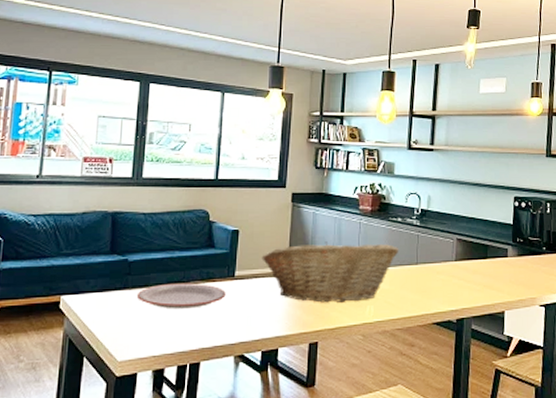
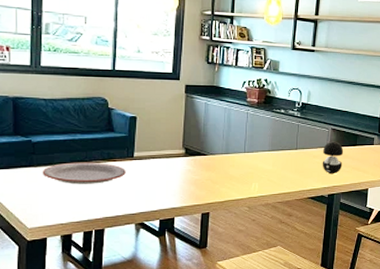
fruit basket: present [262,241,399,303] -> none [158,128,282,180]
speaker: none [447,253,473,294] -> present [322,141,344,175]

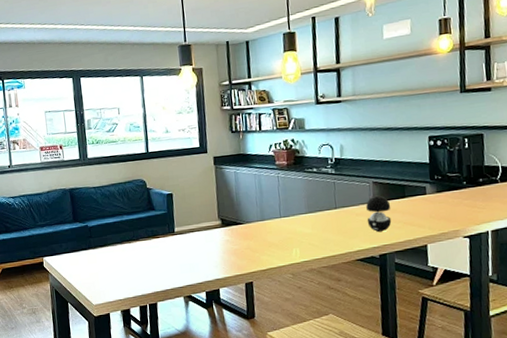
plate: present [42,162,126,185] -> none [99,240,170,263]

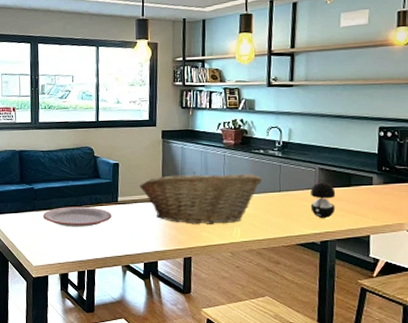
plate: none [99,240,170,263] -> present [42,206,112,227]
fruit basket: none [195,193,318,249] -> present [139,172,263,224]

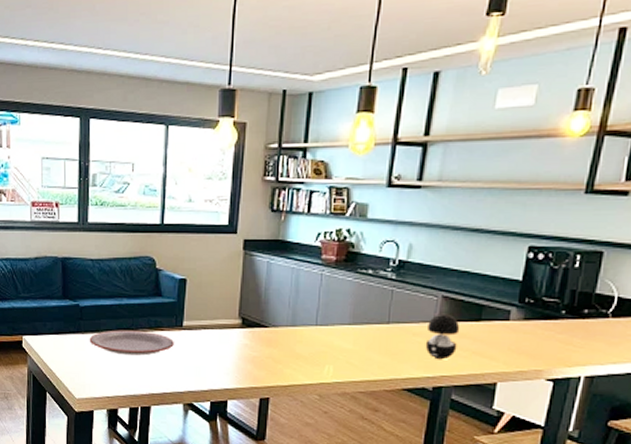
fruit basket: present [139,172,263,224] -> none [210,294,368,360]

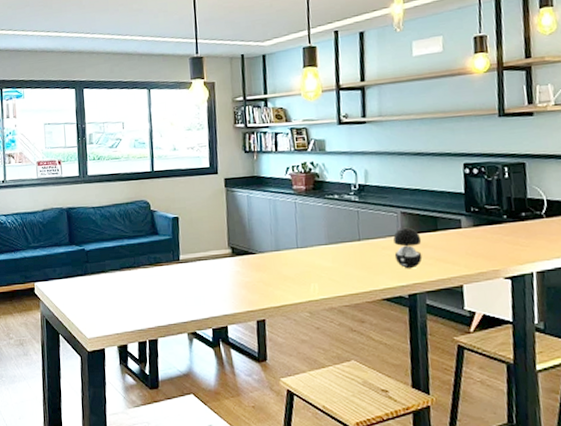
plate: present [89,330,174,356] -> none [96,267,174,292]

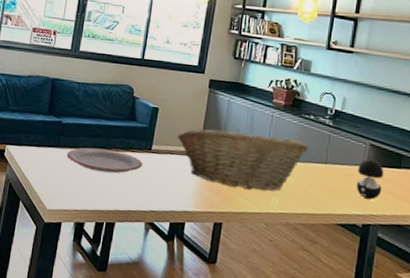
plate: none [96,267,174,292] -> present [66,147,142,174]
fruit basket: none [202,222,339,282] -> present [177,129,309,191]

